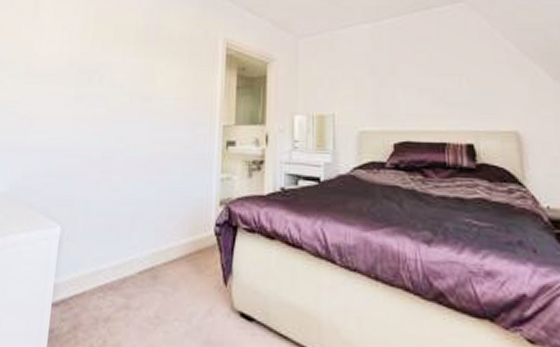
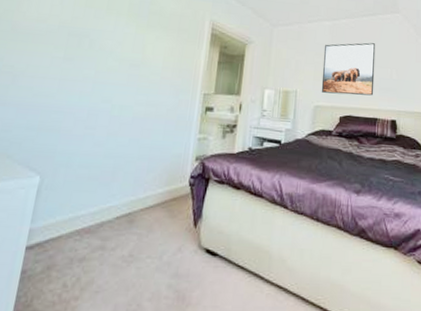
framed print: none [365,45,438,115] -> present [321,43,376,96]

